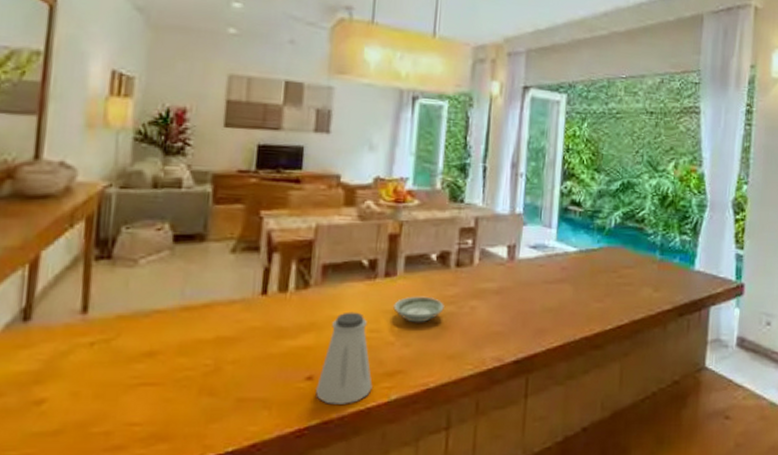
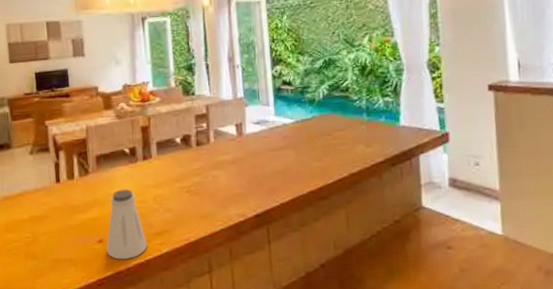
saucer: present [393,296,444,323] -> none [153,171,193,193]

